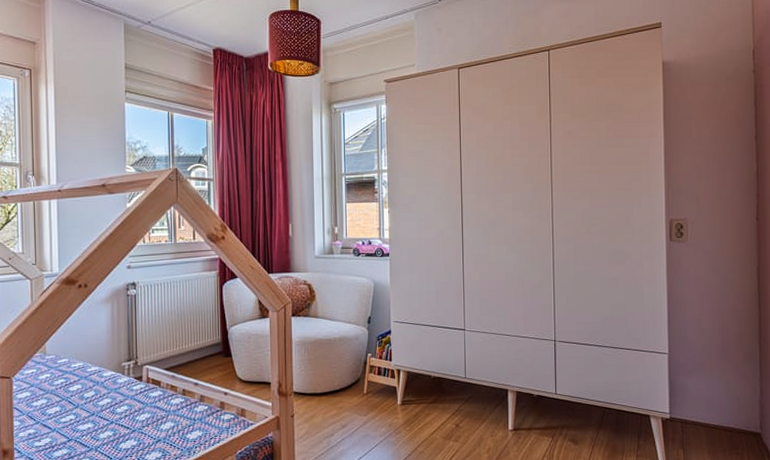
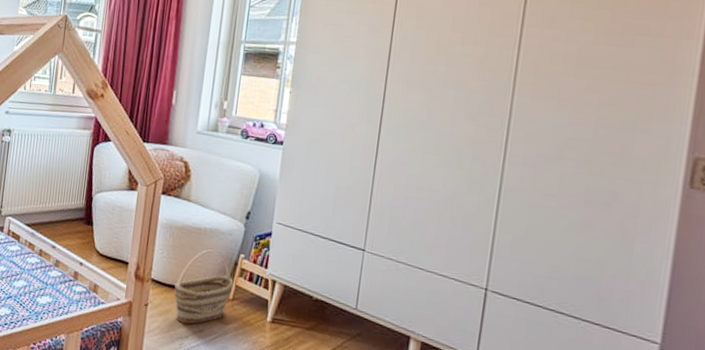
basket: none [315,355,365,424] -> present [174,249,233,325]

